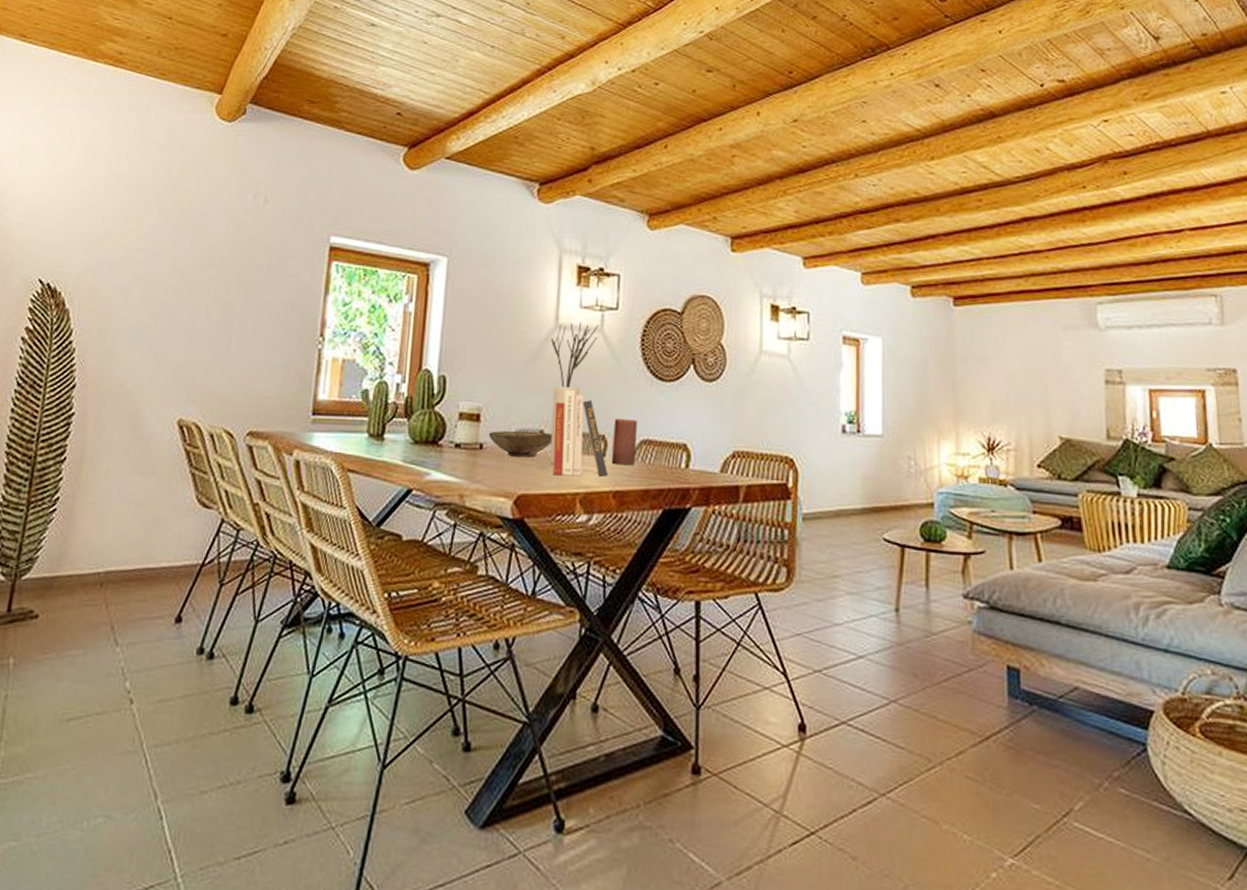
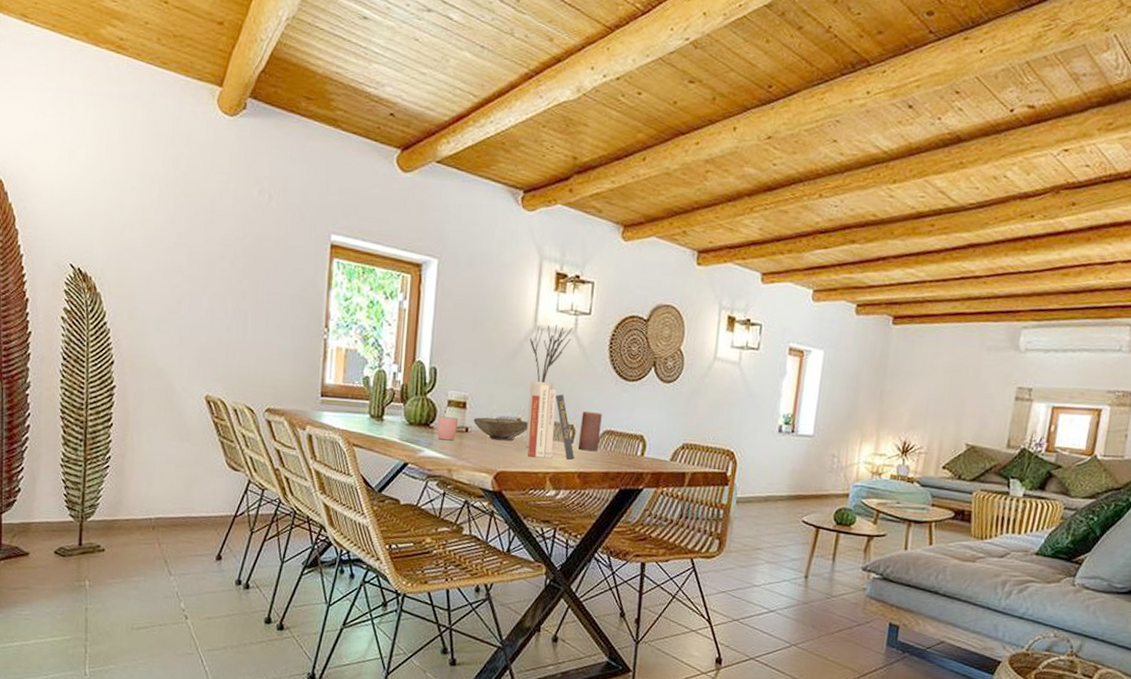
cup: none [446,431,471,460] -> present [437,416,458,441]

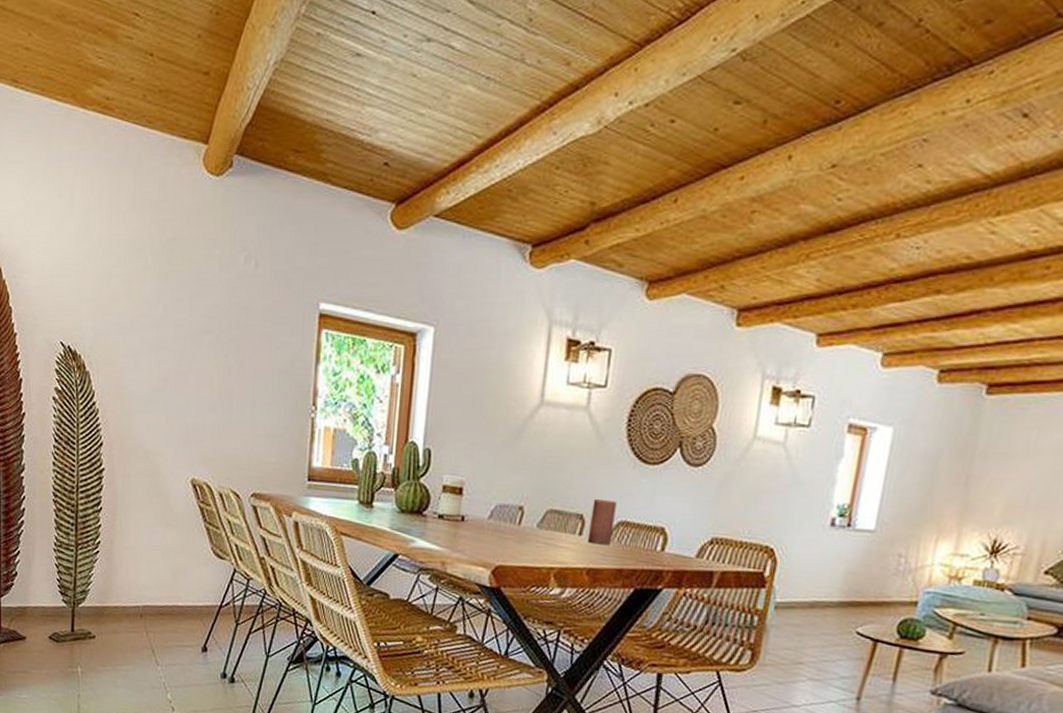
cup: present [437,416,458,441] -> none [430,503,453,531]
bowl: present [473,417,528,441] -> none [470,504,531,531]
vase: present [525,324,573,448] -> none [527,399,586,540]
books: present [528,385,575,461] -> none [530,468,584,555]

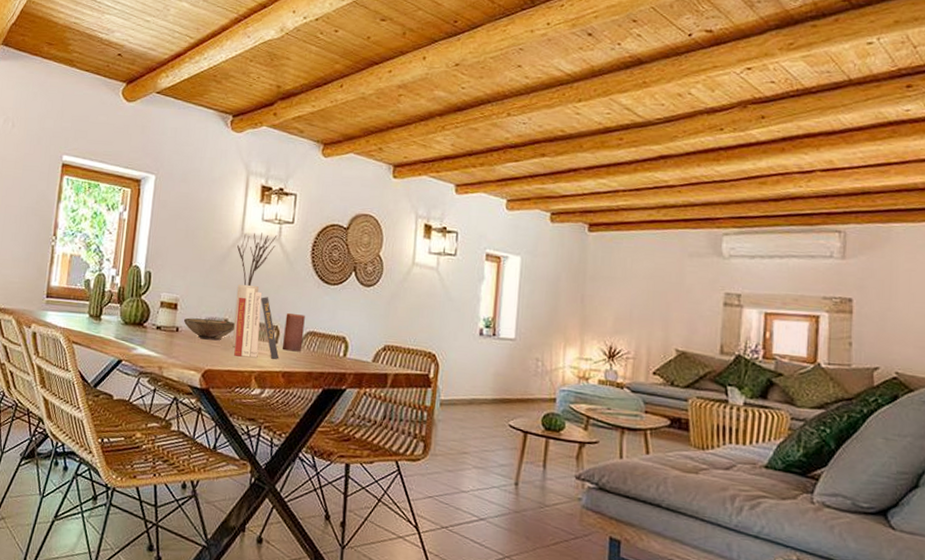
bowl: none [470,504,531,531] -> present [183,317,235,340]
vase: none [527,399,586,540] -> present [231,232,278,348]
books: none [530,468,584,555] -> present [234,288,280,360]

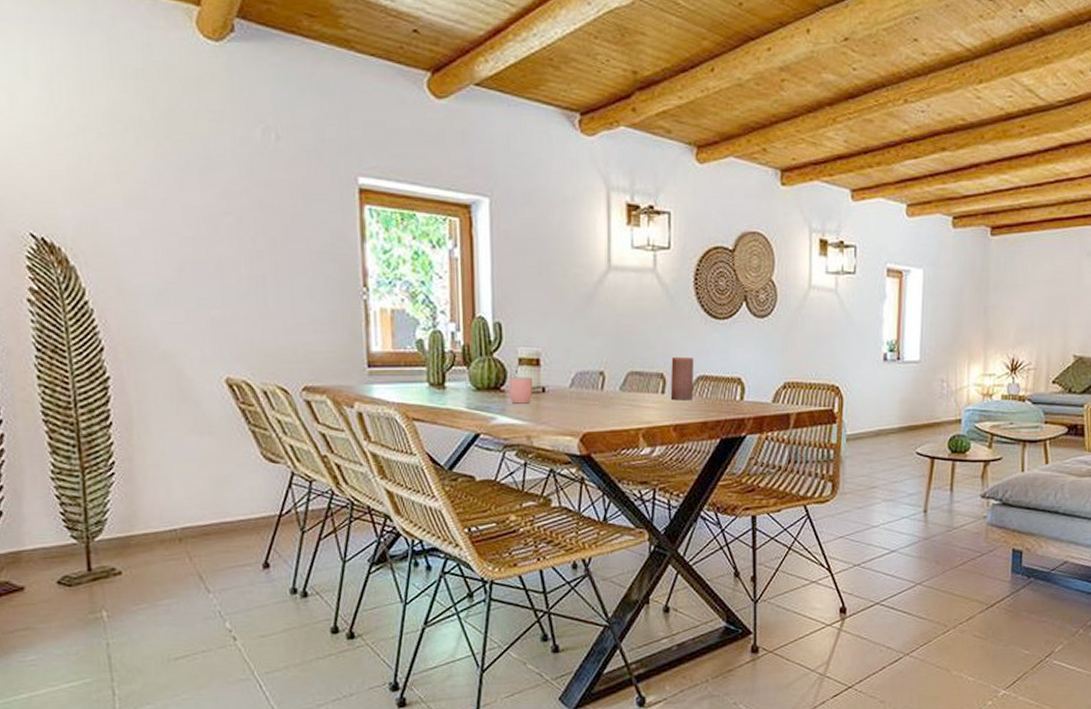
cup: none [149,316,169,340] -> present [509,377,532,404]
bowl: present [183,317,235,340] -> none [549,373,612,398]
vase: present [231,232,278,348] -> none [605,263,652,404]
books: present [234,288,280,360] -> none [613,332,669,413]

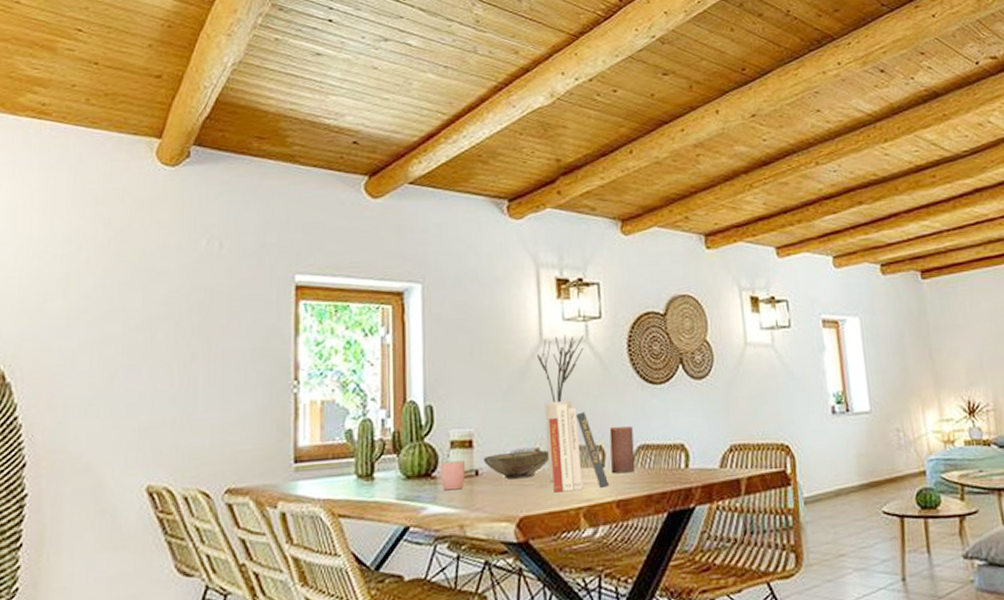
bowl: none [549,373,612,398] -> present [483,450,549,479]
vase: none [605,263,652,404] -> present [537,334,584,482]
books: none [613,332,669,413] -> present [548,404,610,493]

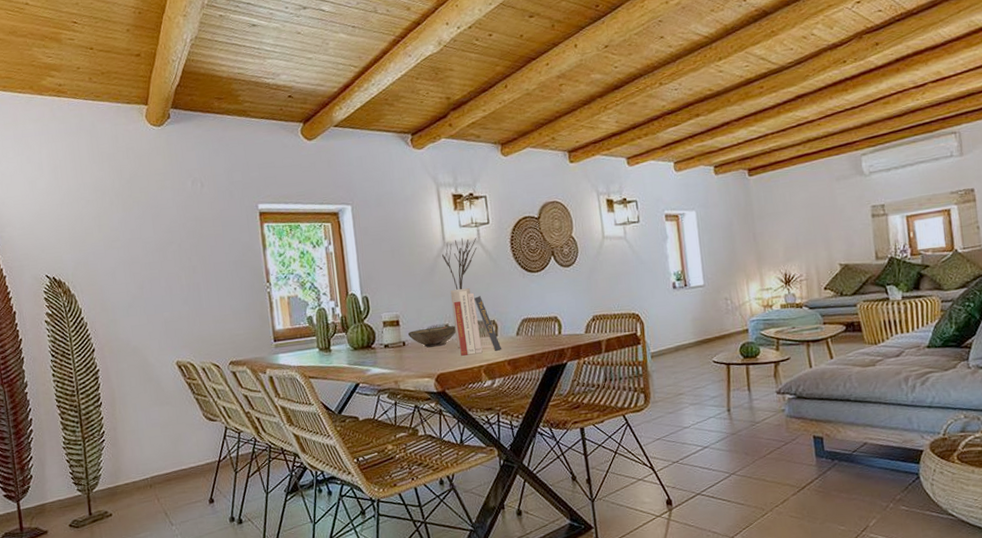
cup: present [440,460,465,491] -> none [377,335,396,357]
candle: present [609,426,636,474] -> none [500,305,521,341]

